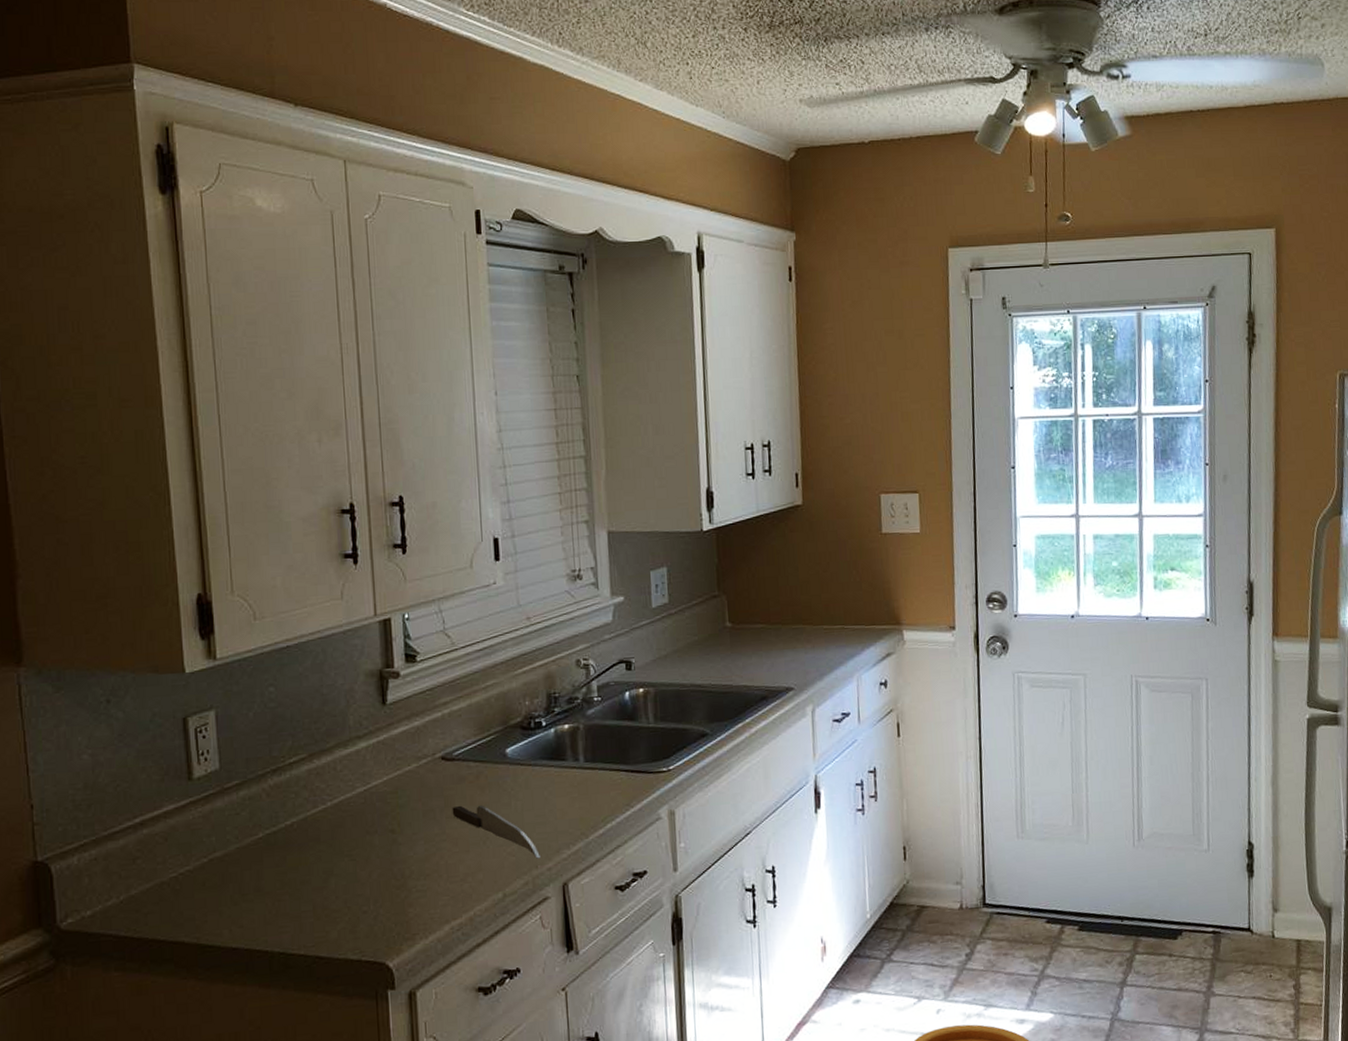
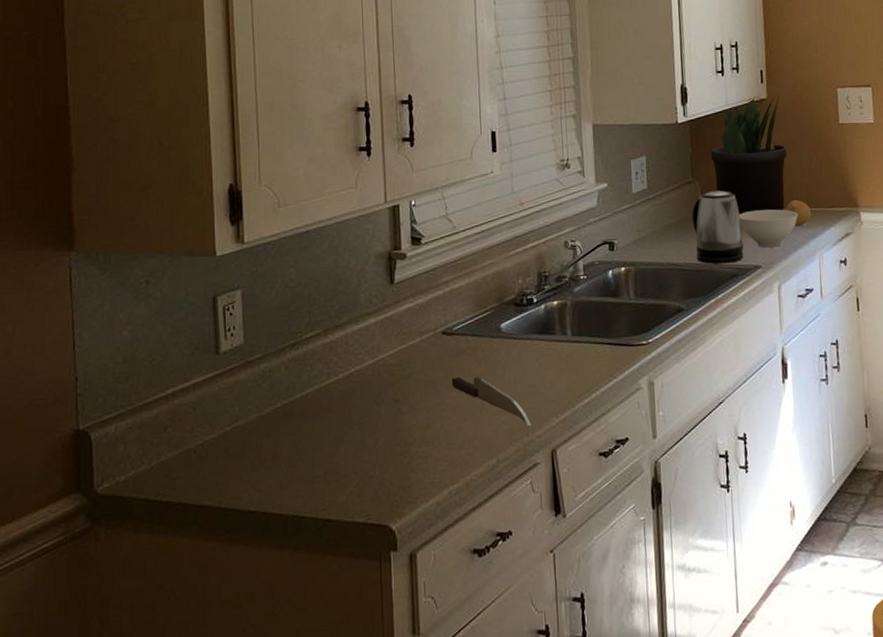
kettle: none [717,605,775,686] -> present [692,190,744,264]
planter: none [739,501,824,632] -> present [710,95,787,215]
bowl: none [770,626,836,669] -> present [739,209,799,248]
fruit: none [821,616,849,646] -> present [785,199,811,227]

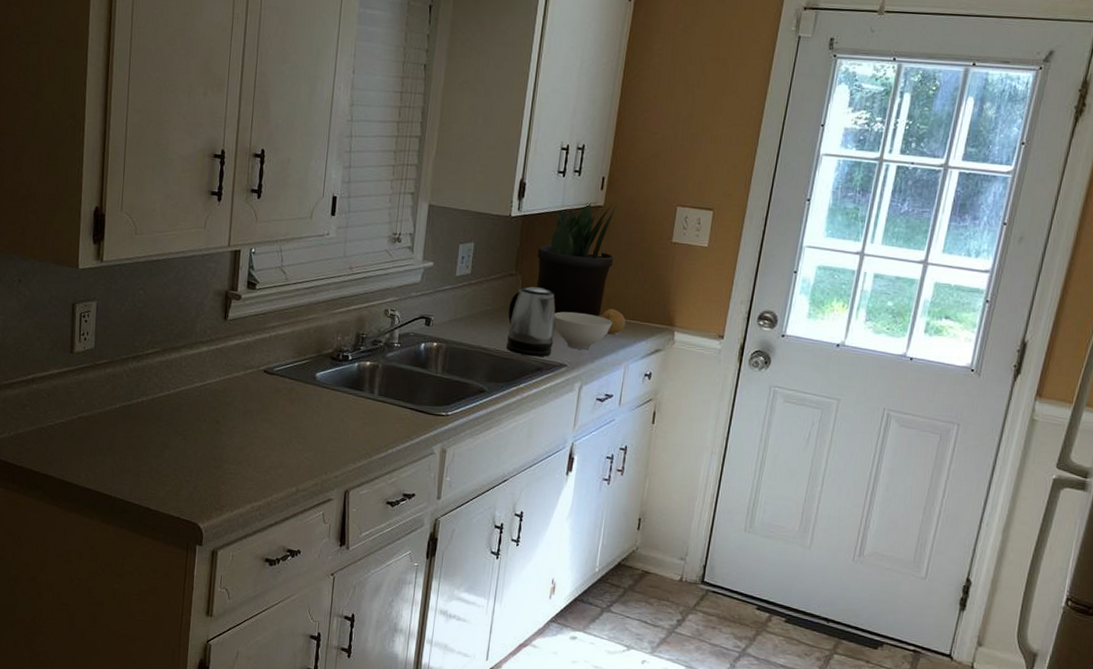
kitchen knife: present [451,376,531,427] -> none [266,411,331,467]

